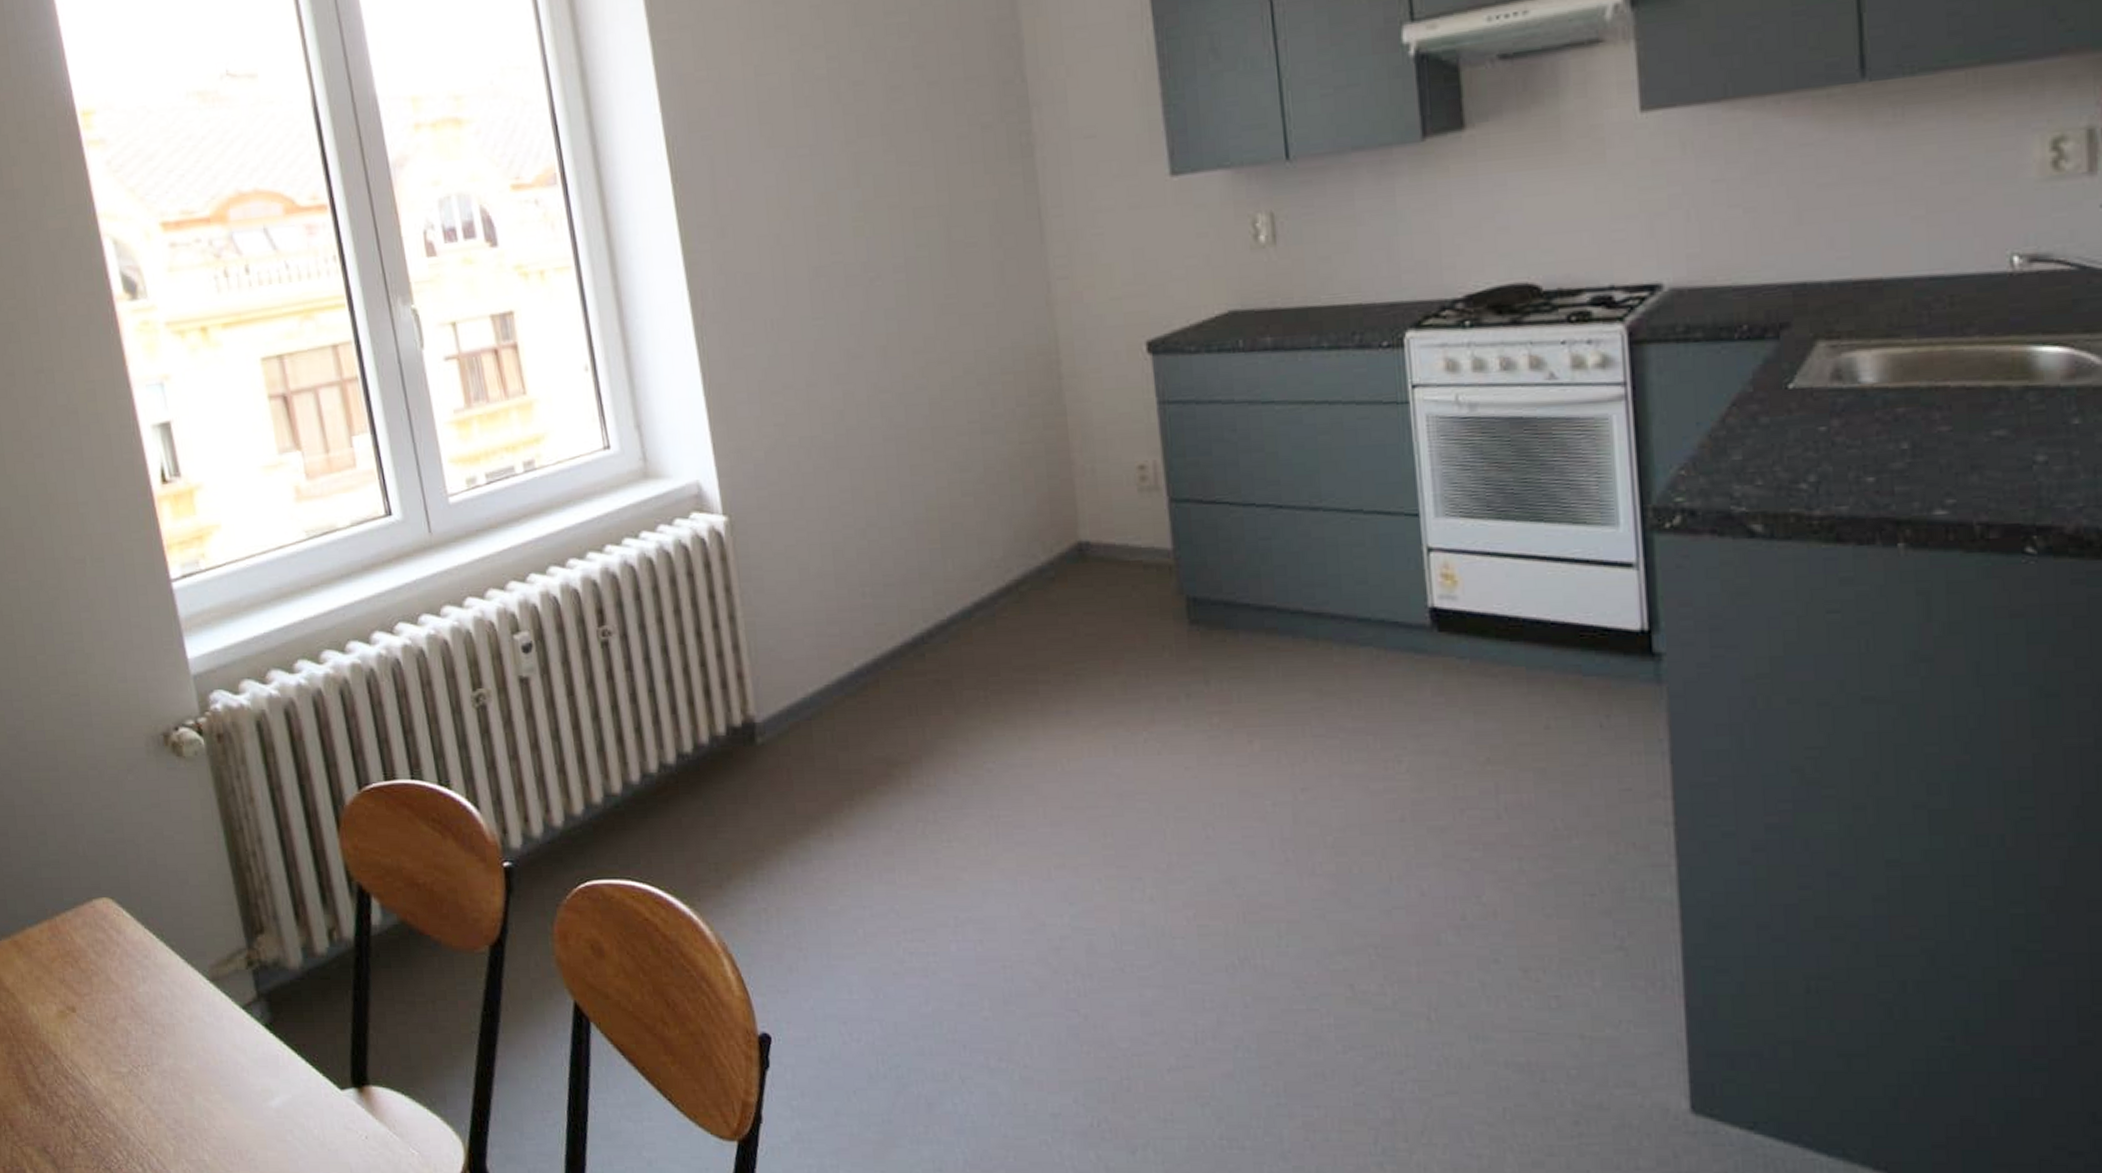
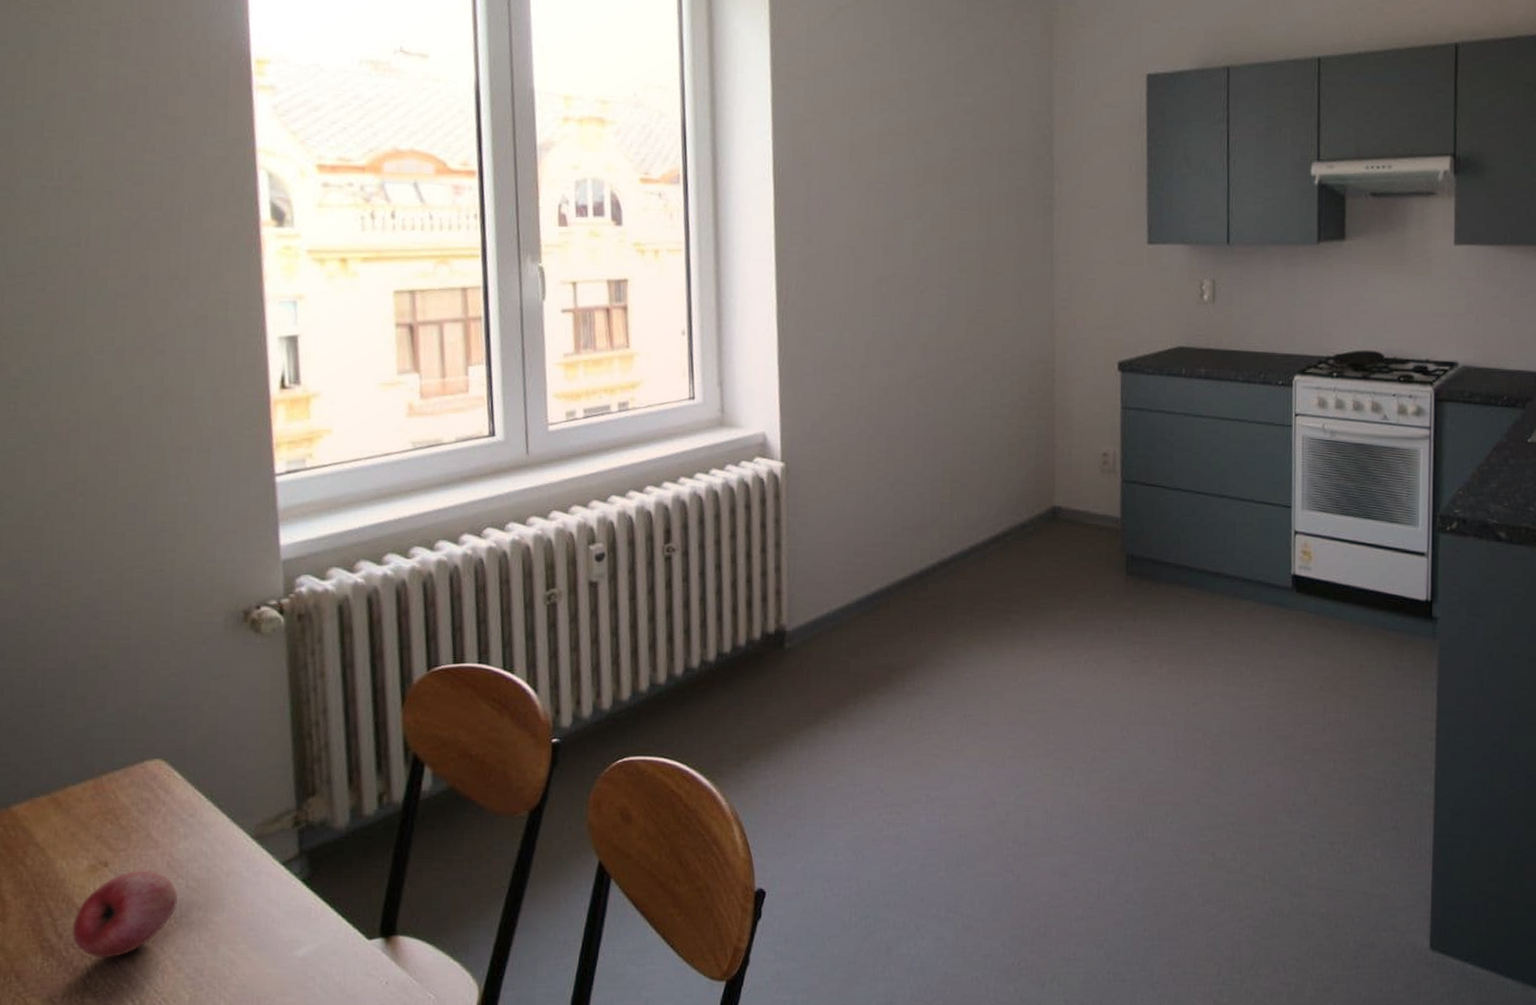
fruit: none [53,1015,147,1106] -> present [72,870,178,957]

